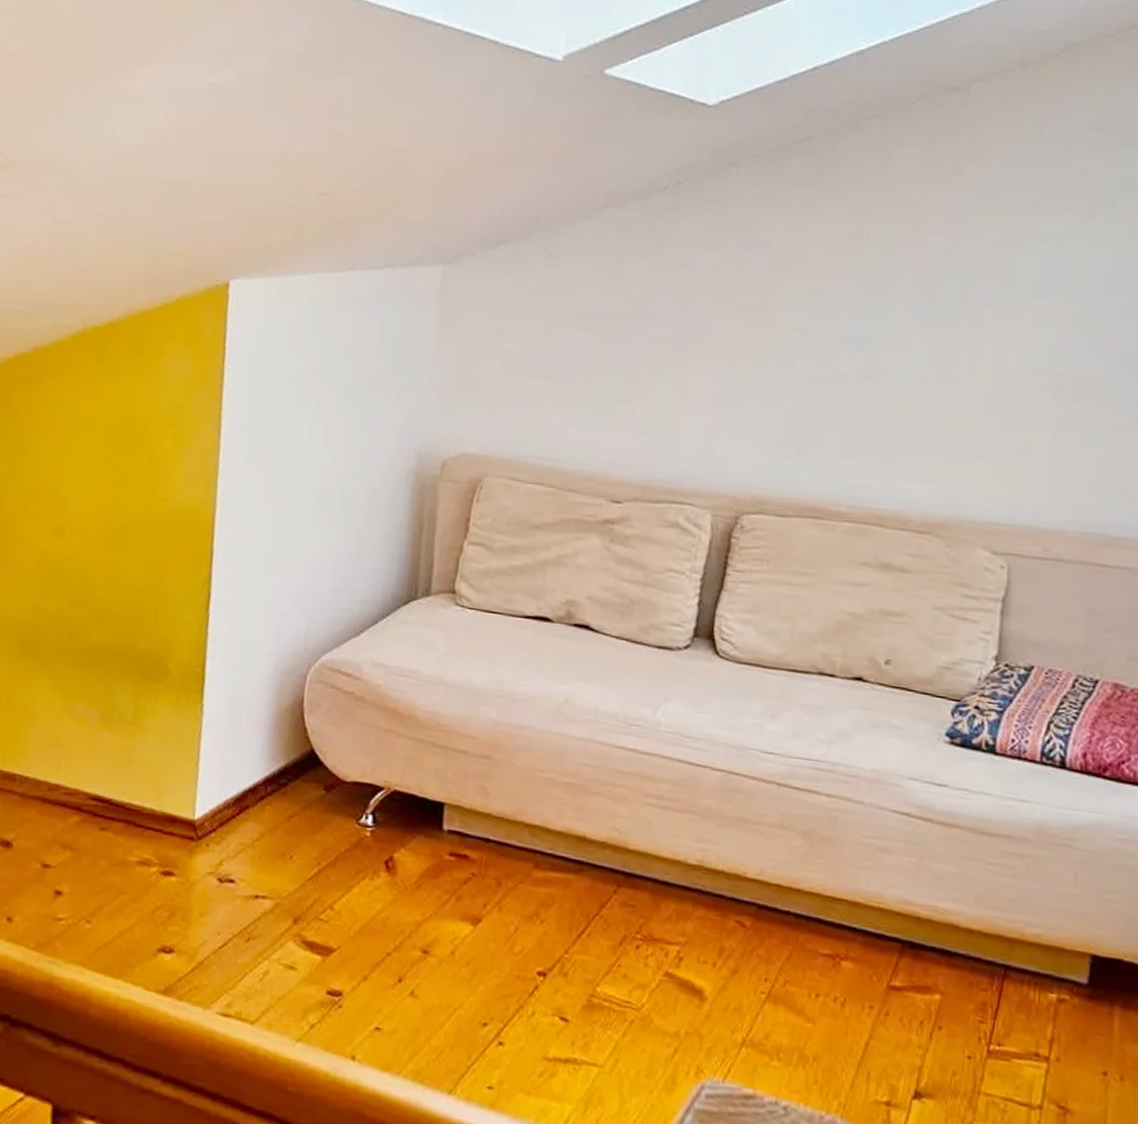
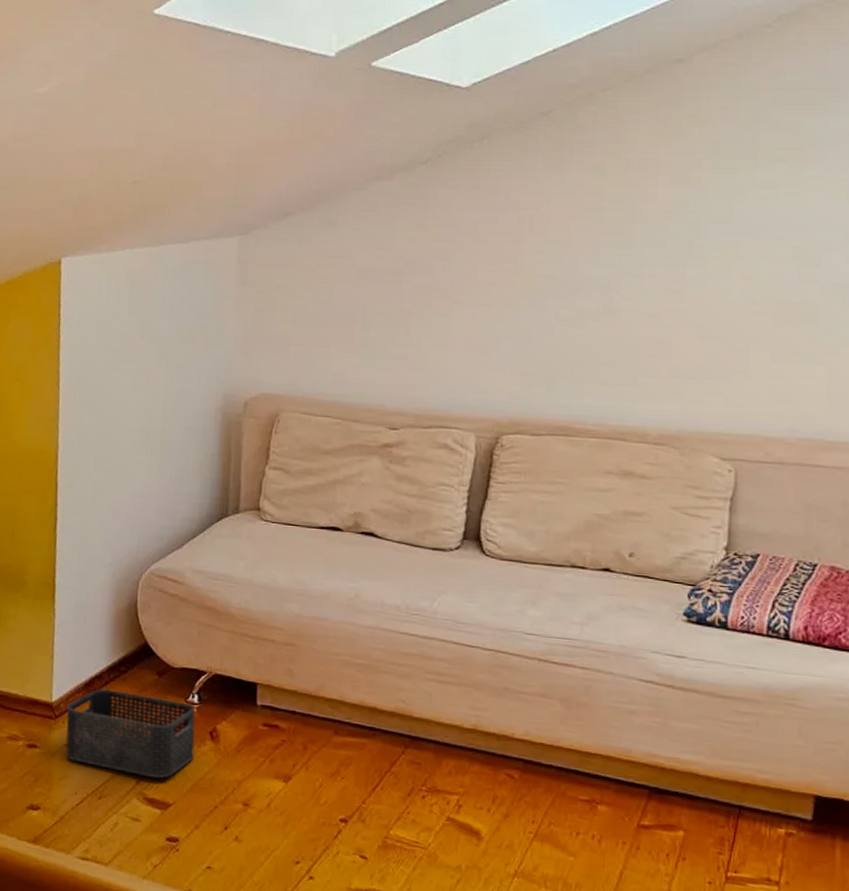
storage bin: none [209,805,368,918] -> present [66,689,195,779]

